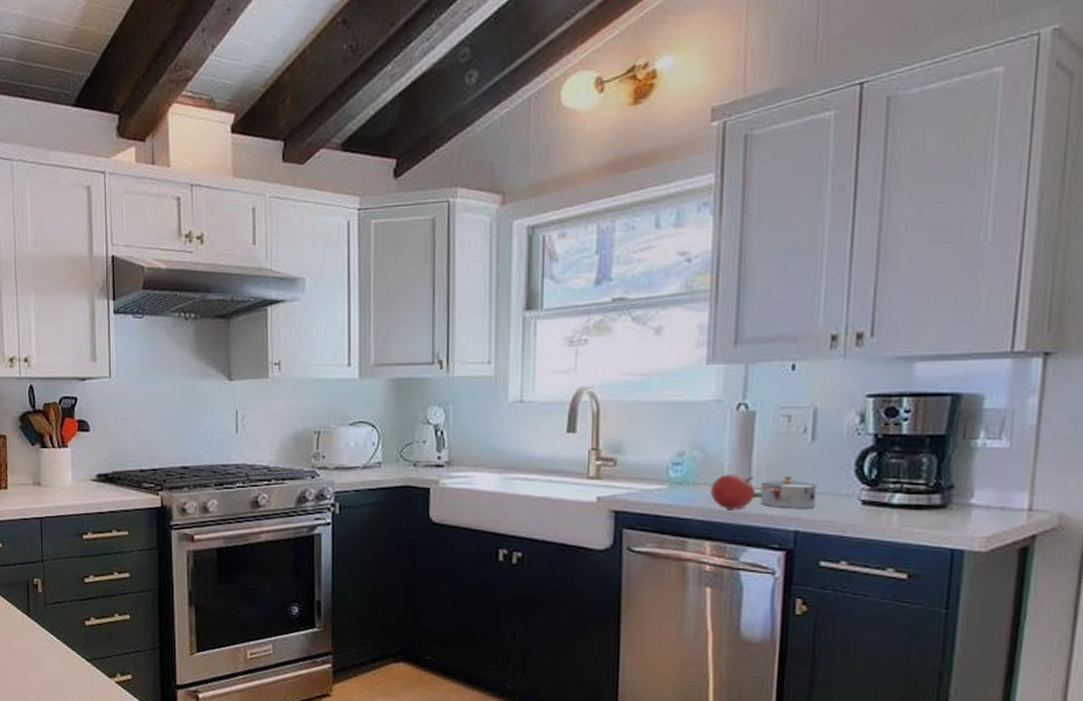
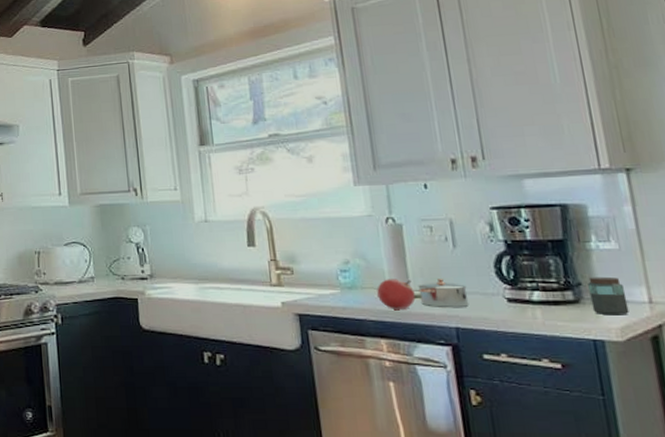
peanut butter: none [959,479,1004,523] -> present [588,276,629,316]

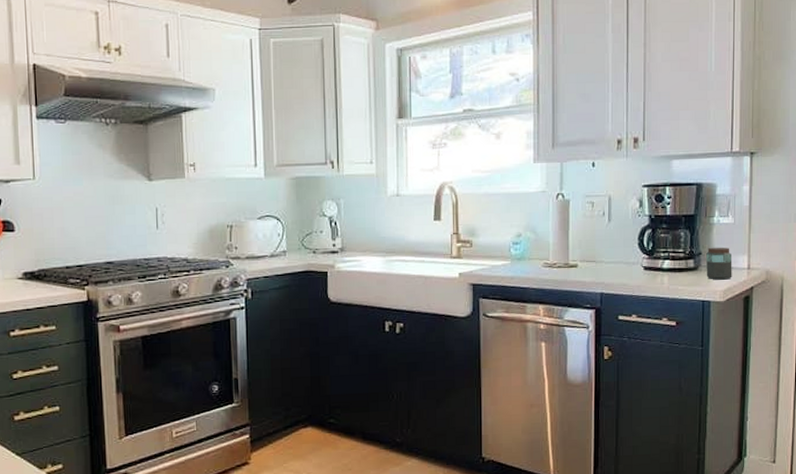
fruit: present [377,279,416,311] -> none [541,250,572,279]
cooking pot: present [417,279,469,308] -> none [574,250,614,276]

